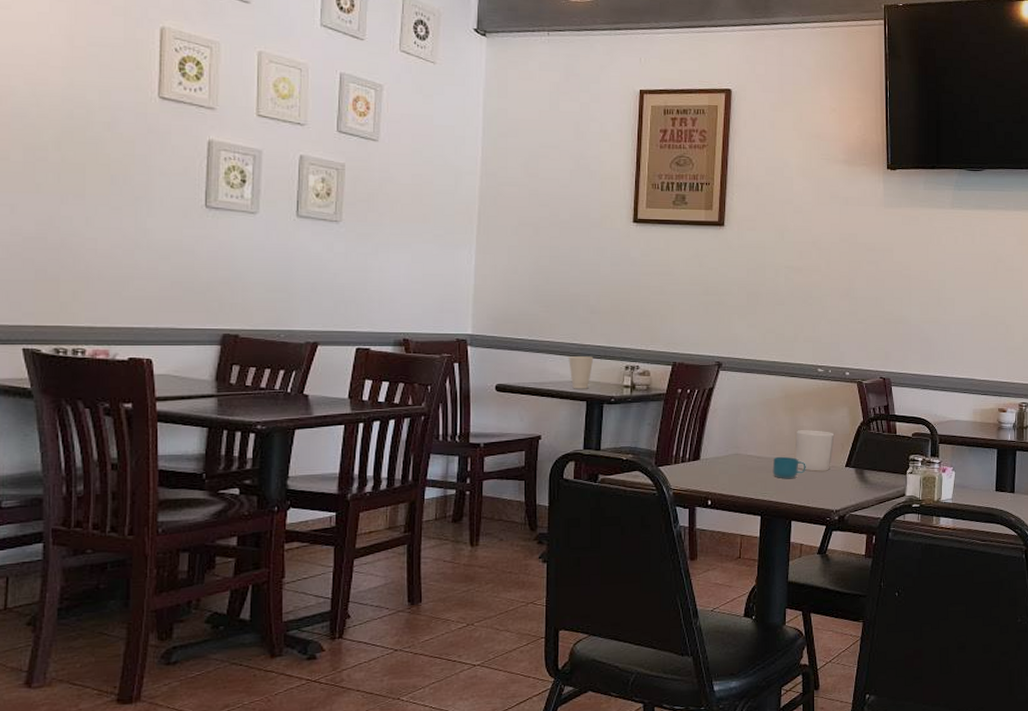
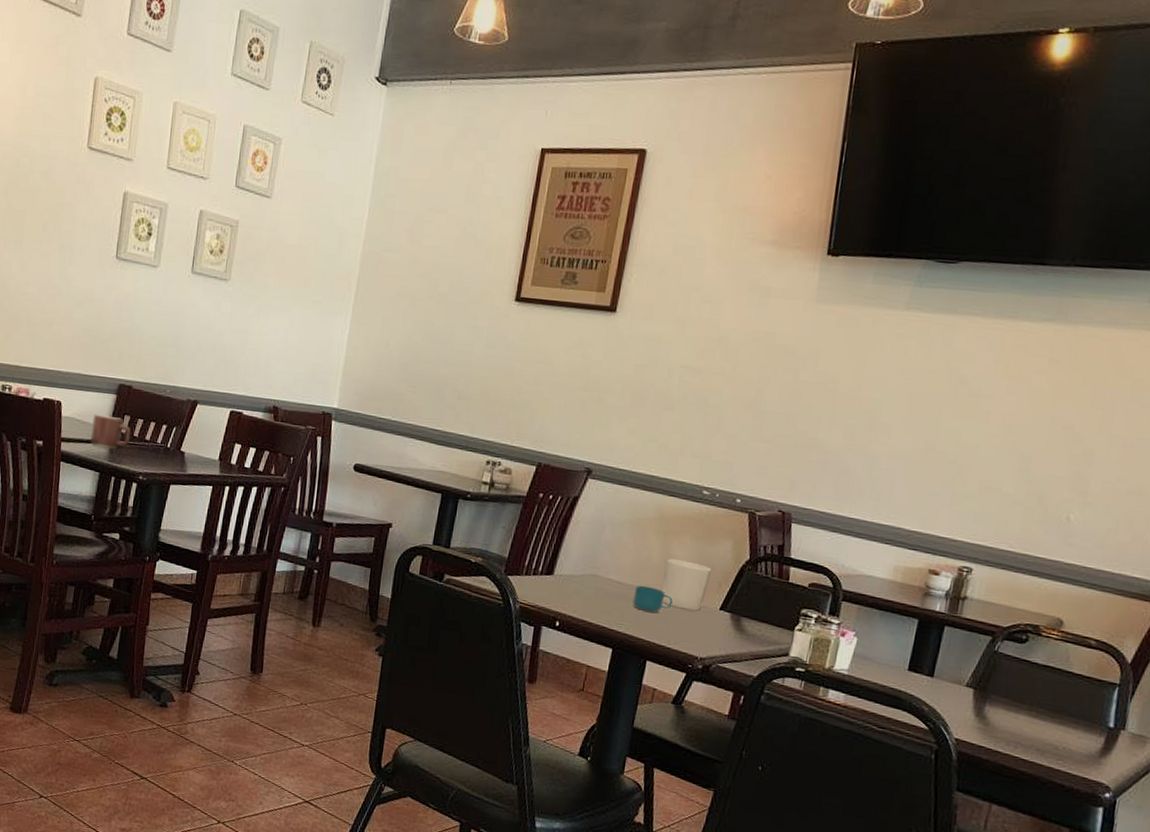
mug: none [192,368,241,403] -> present [90,414,131,450]
cup: present [569,356,594,389] -> none [428,443,455,481]

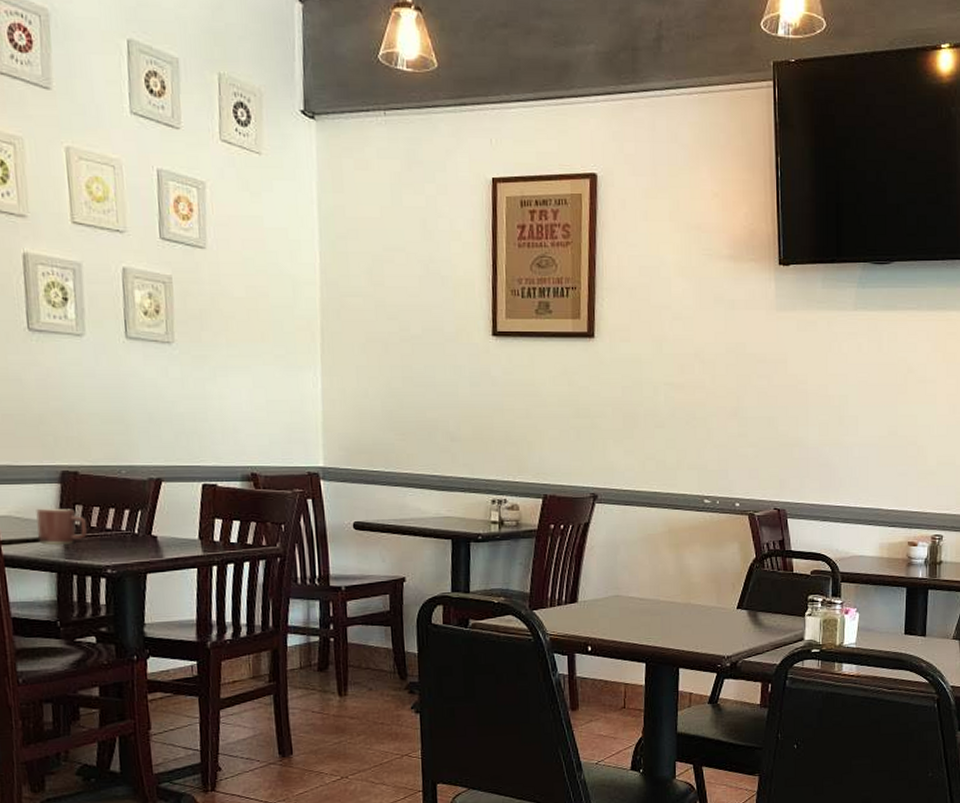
cup: present [632,584,673,613] -> none [656,597,694,623]
mug: present [660,559,712,612] -> none [680,568,724,615]

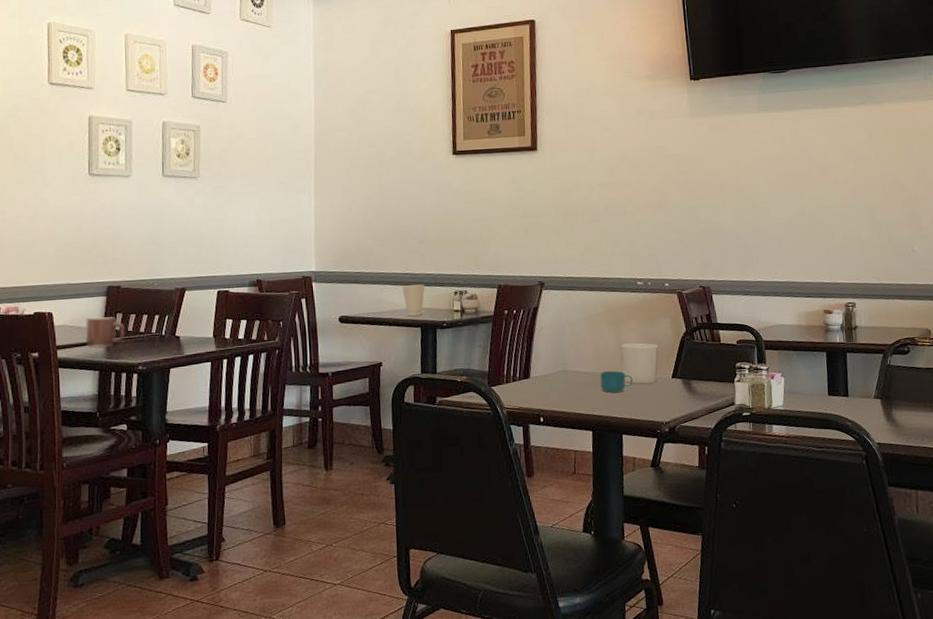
cup: none [430,489,457,526] -> present [402,284,425,317]
cup: none [656,597,694,623] -> present [600,370,633,393]
mug: none [680,568,724,615] -> present [620,342,659,385]

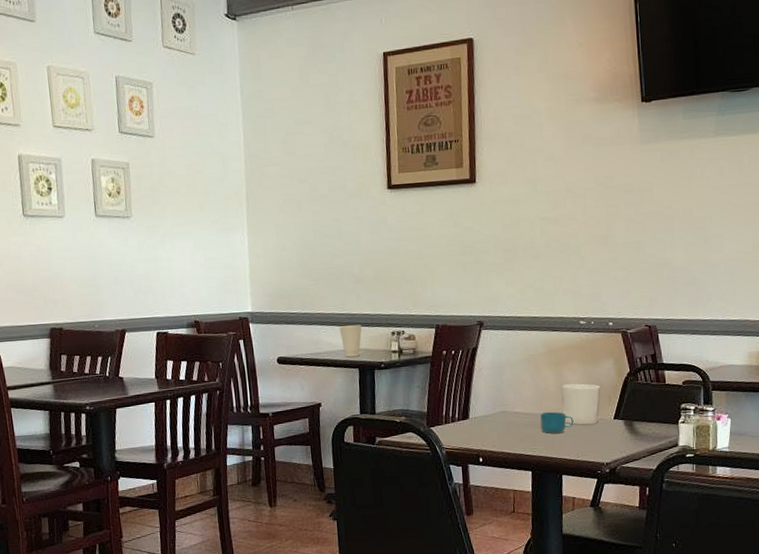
mug: present [85,317,125,348] -> none [32,358,71,389]

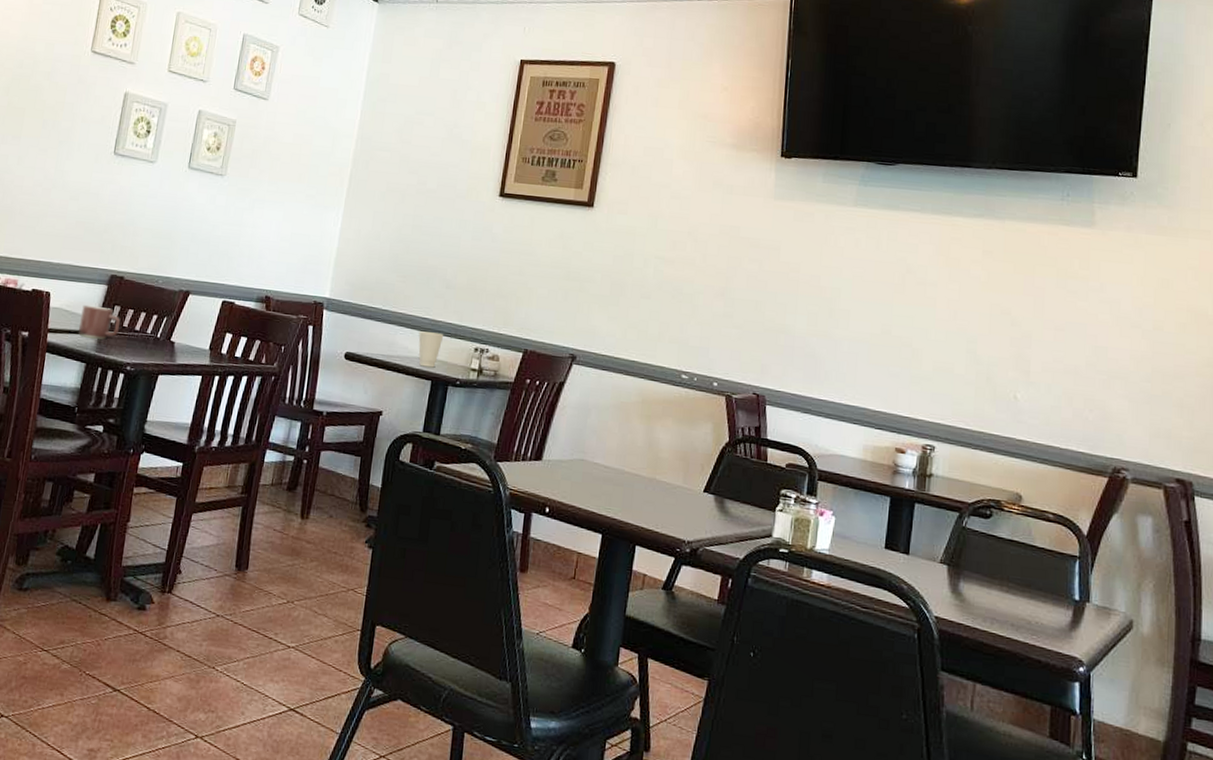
mug: none [32,358,71,389] -> present [78,304,120,341]
cup: present [540,411,574,434] -> none [619,468,659,497]
mug: present [561,383,601,426] -> none [646,442,694,495]

